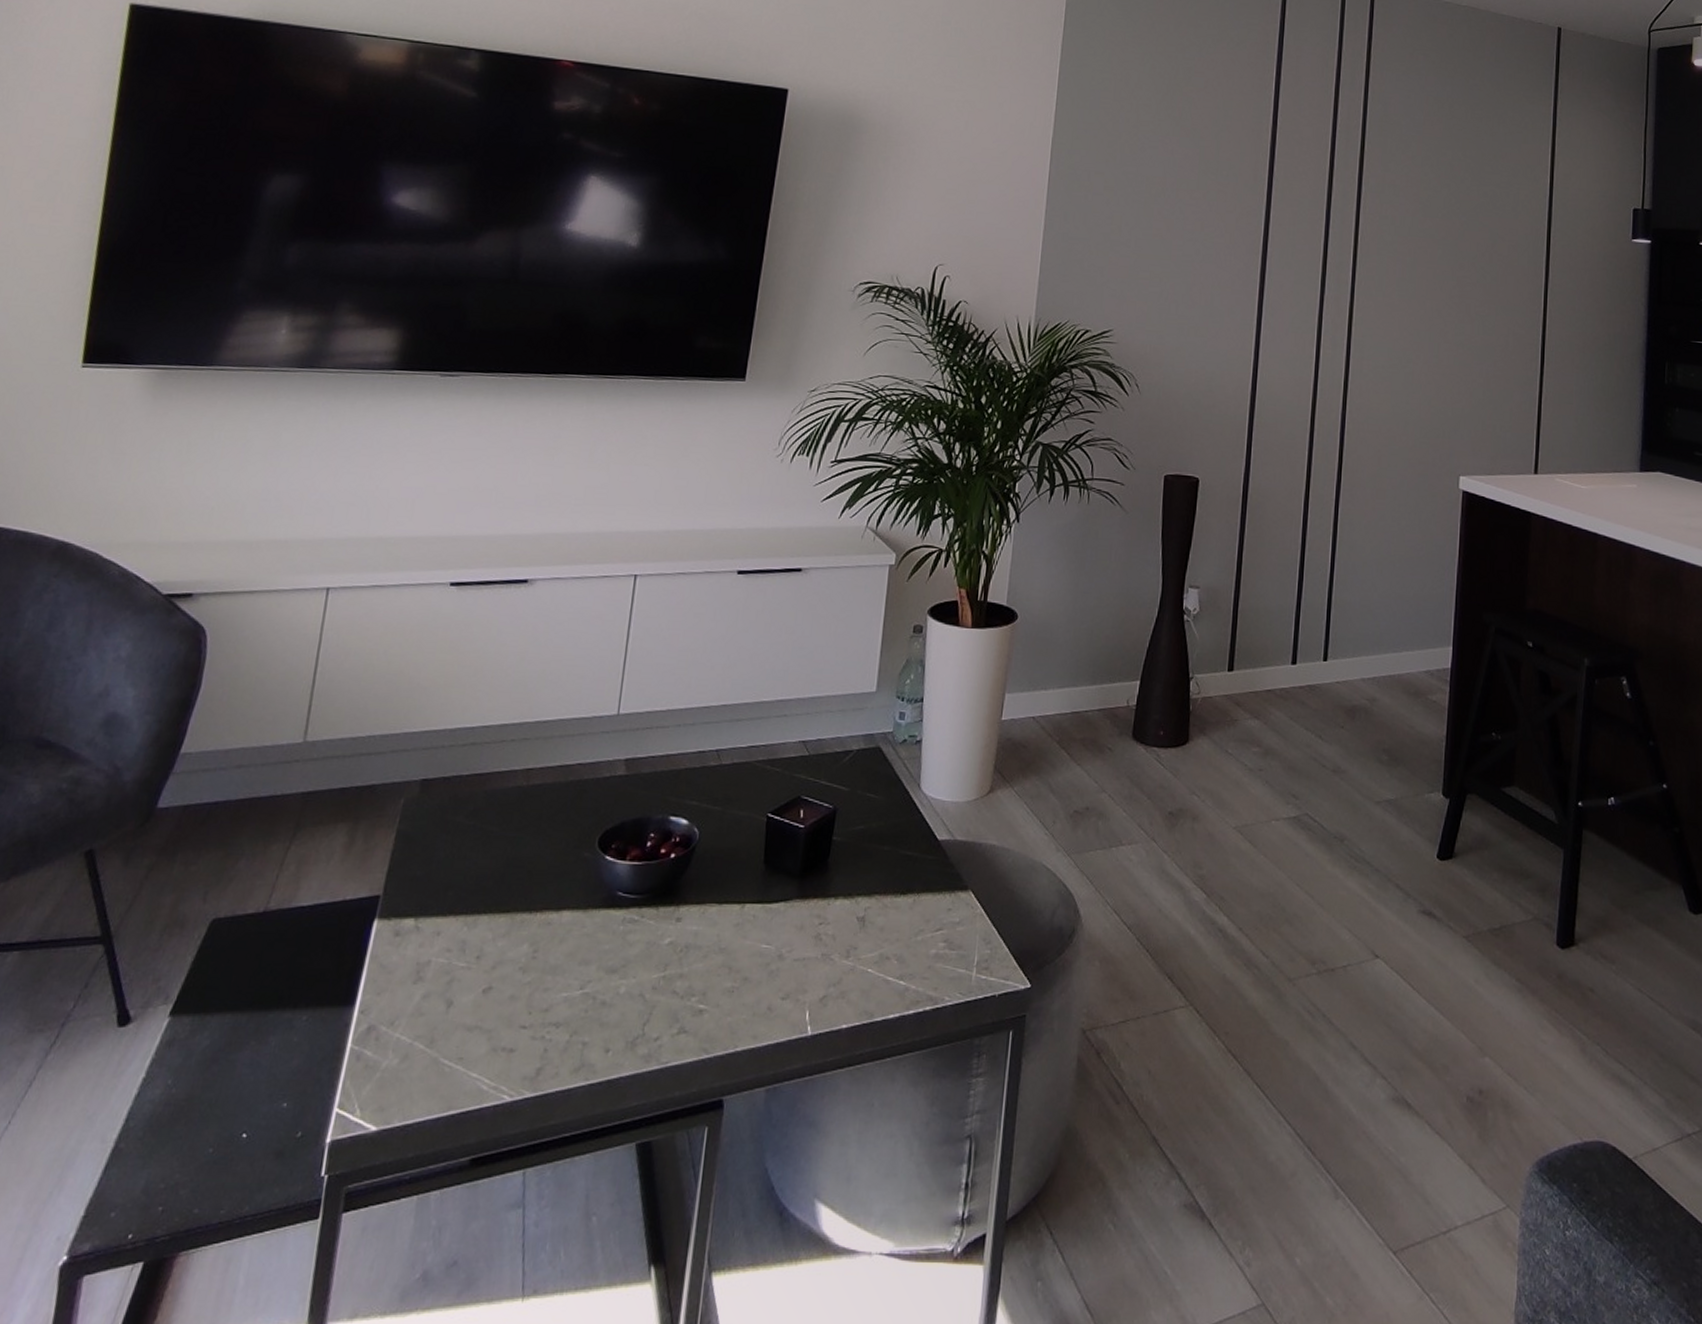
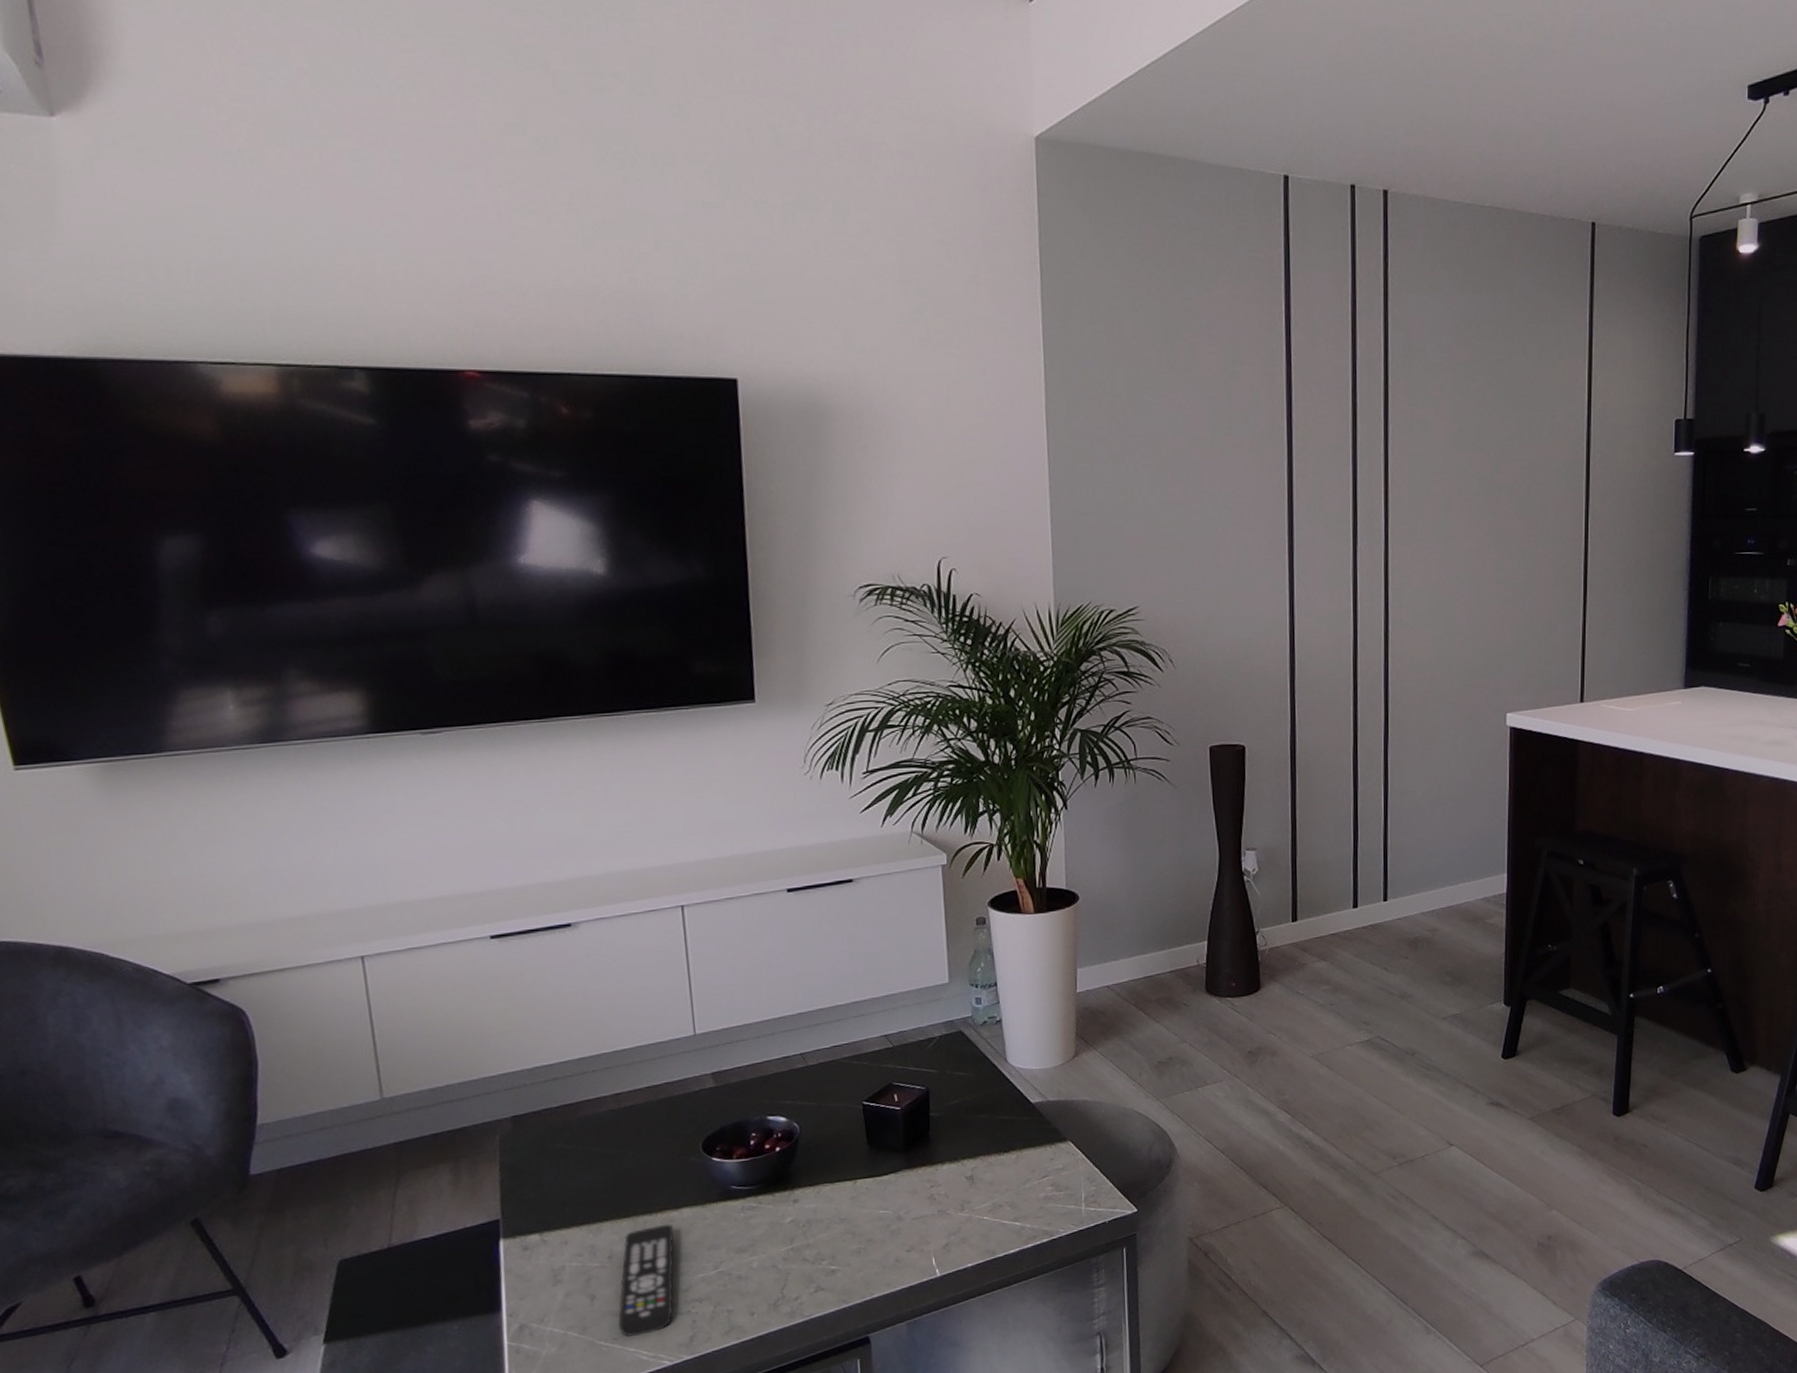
remote control: none [466,926,550,1058] -> present [618,1224,675,1337]

